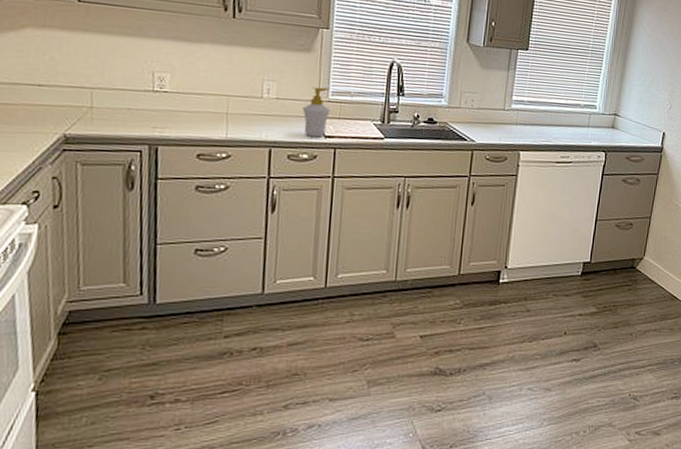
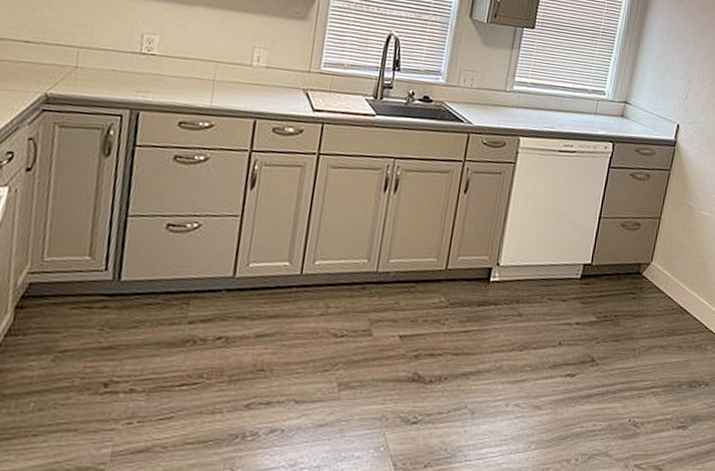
soap bottle: present [302,86,330,138] -> none [292,56,322,111]

